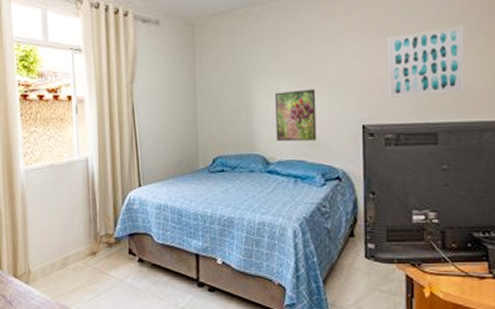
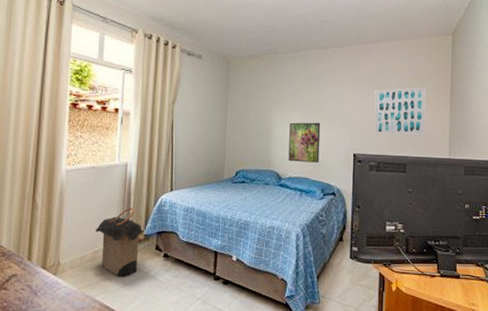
laundry hamper: none [63,207,114,284] -> present [96,207,144,276]

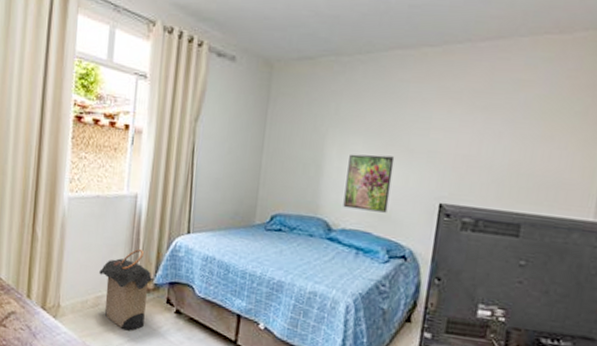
wall art: present [373,87,427,136] -> none [473,109,571,185]

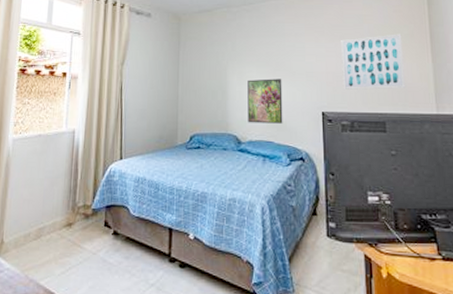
laundry hamper: present [99,248,153,330] -> none [41,178,92,257]
wall art: none [473,109,571,185] -> present [341,34,406,90]

